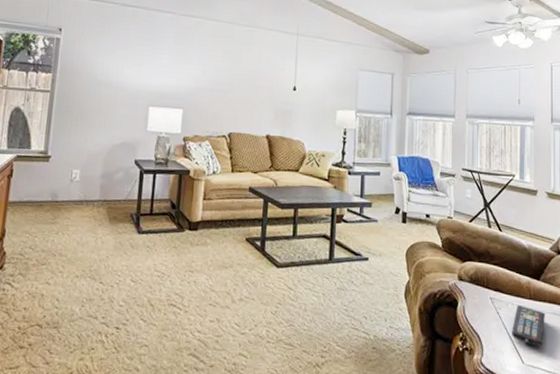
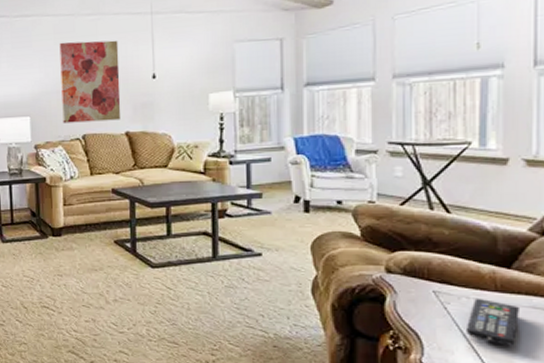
wall art: none [213,45,268,124] -> present [59,40,121,123]

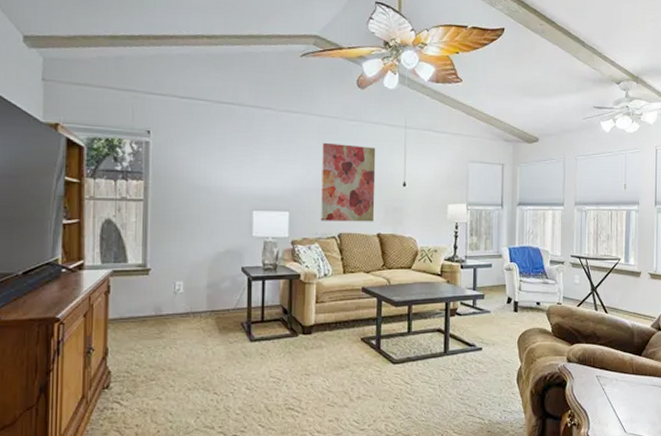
remote control: present [467,298,519,346] -> none [616,379,646,417]

